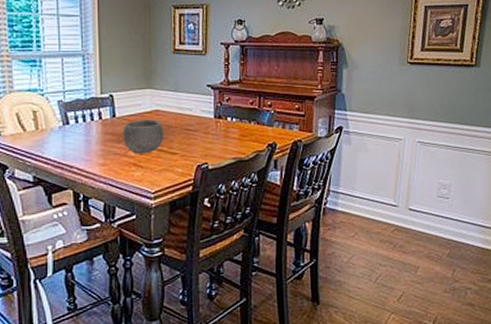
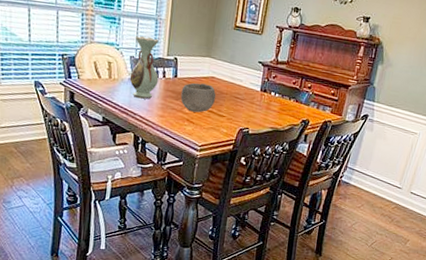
decorative vase: none [60,75,94,148] -> present [129,36,159,100]

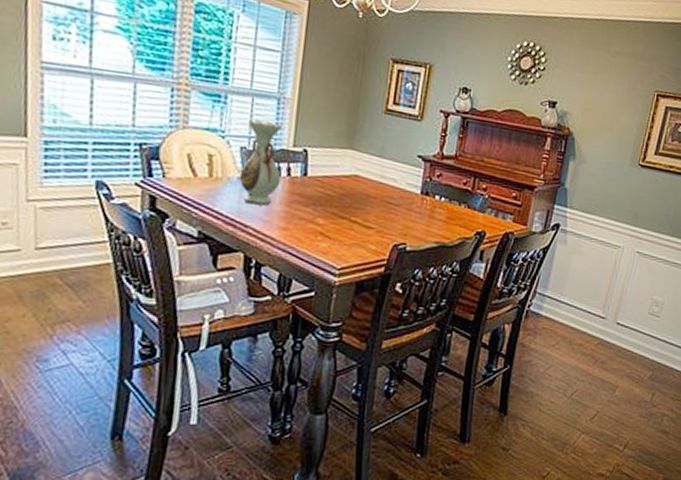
bowl: present [180,82,216,113] -> none [312,183,362,224]

